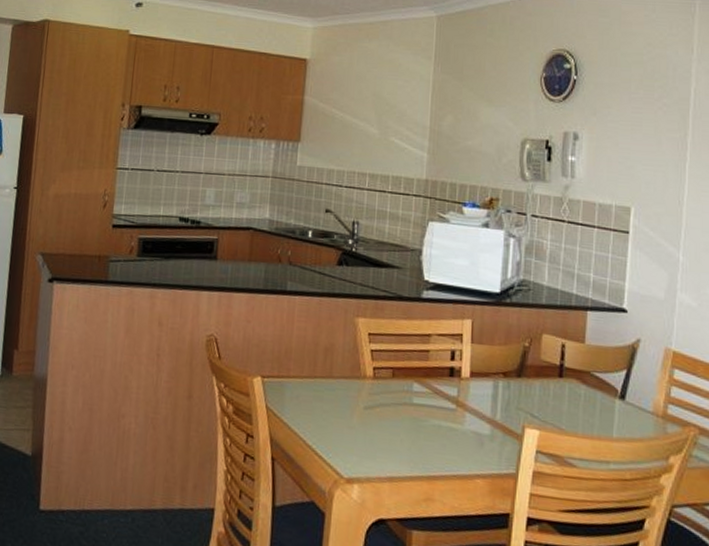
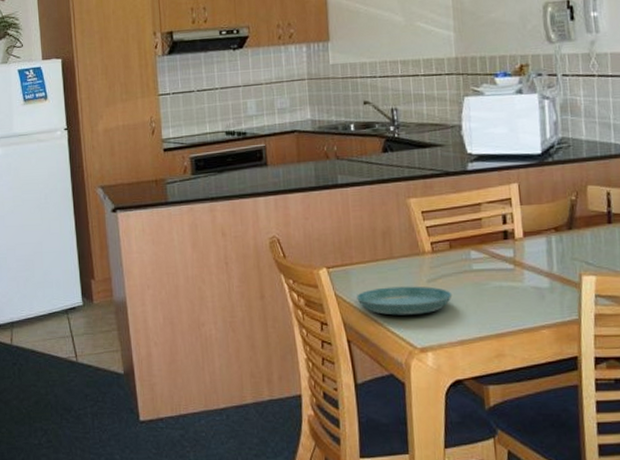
saucer: none [288,407,388,442] -> present [357,286,453,316]

